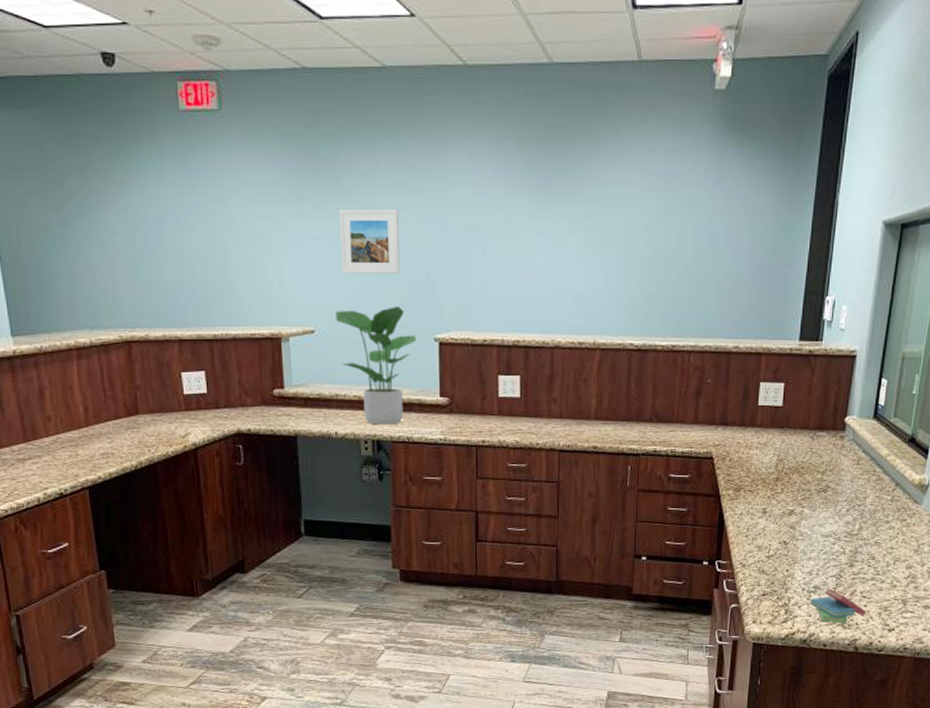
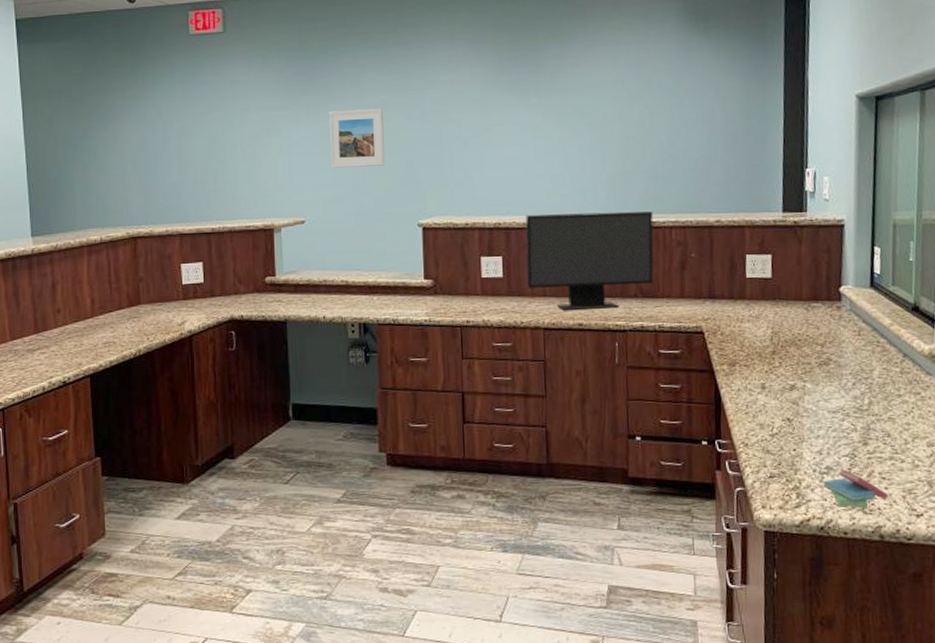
potted plant: present [336,307,417,425] -> none [325,196,401,308]
computer monitor: none [543,333,673,432] -> present [525,211,654,310]

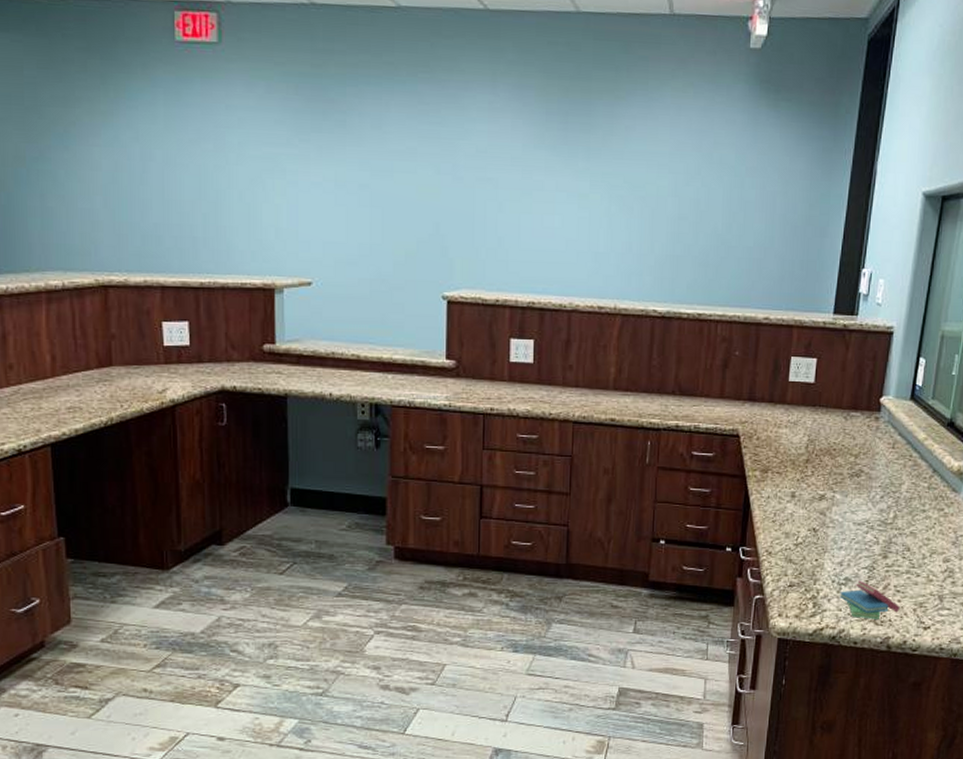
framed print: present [329,108,385,168] -> none [345,154,408,225]
computer monitor: present [525,211,654,310] -> none [558,295,699,404]

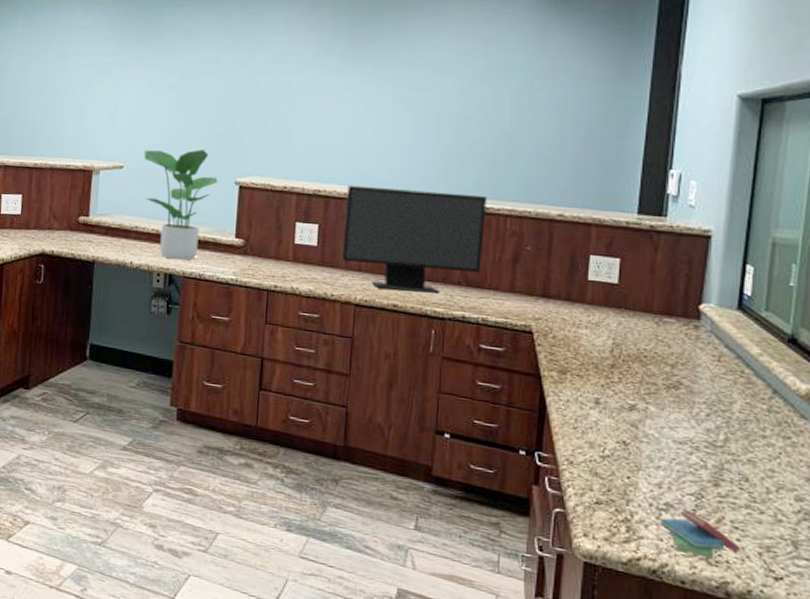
potted plant: none [336,260,423,387] -> present [144,149,218,260]
computer monitor: none [558,295,699,404] -> present [341,185,487,294]

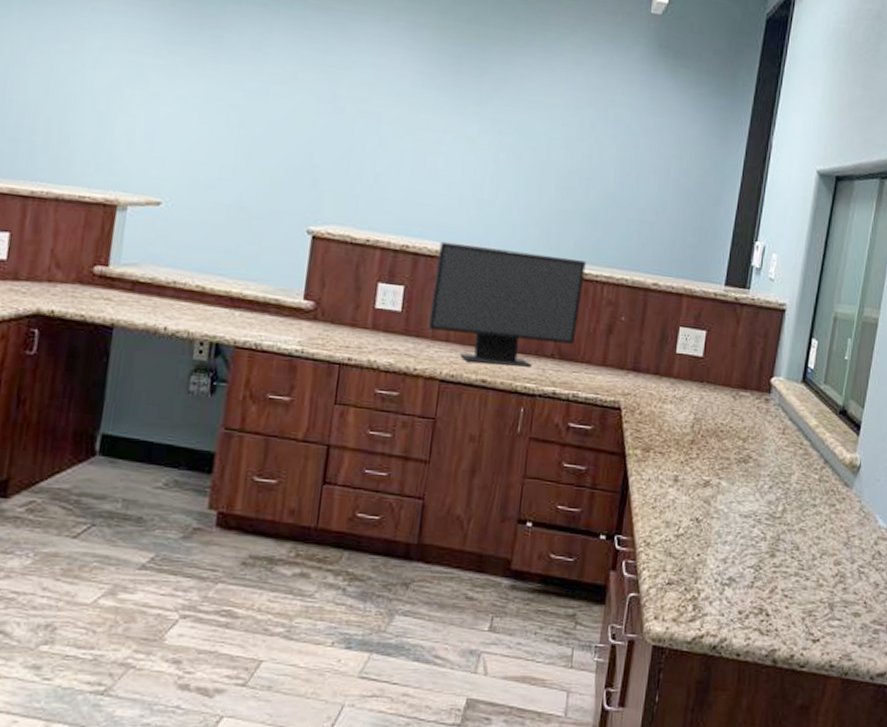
potted plant: present [144,149,218,260] -> none [189,183,286,326]
sticky notes: present [660,508,740,558] -> none [722,581,788,628]

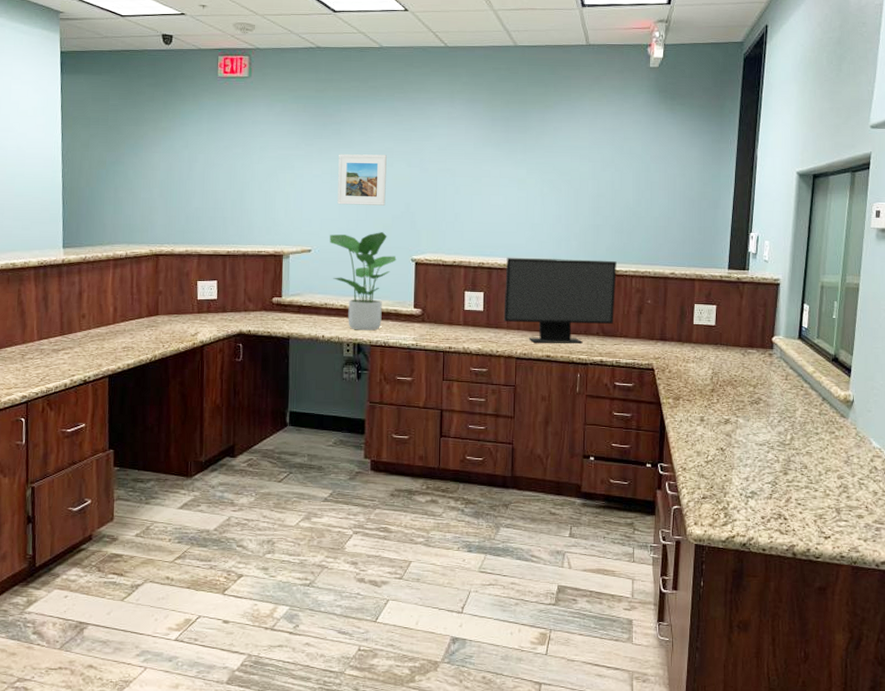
potted plant: none [189,183,286,326] -> present [330,232,397,331]
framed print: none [207,71,287,152] -> present [337,154,387,206]

